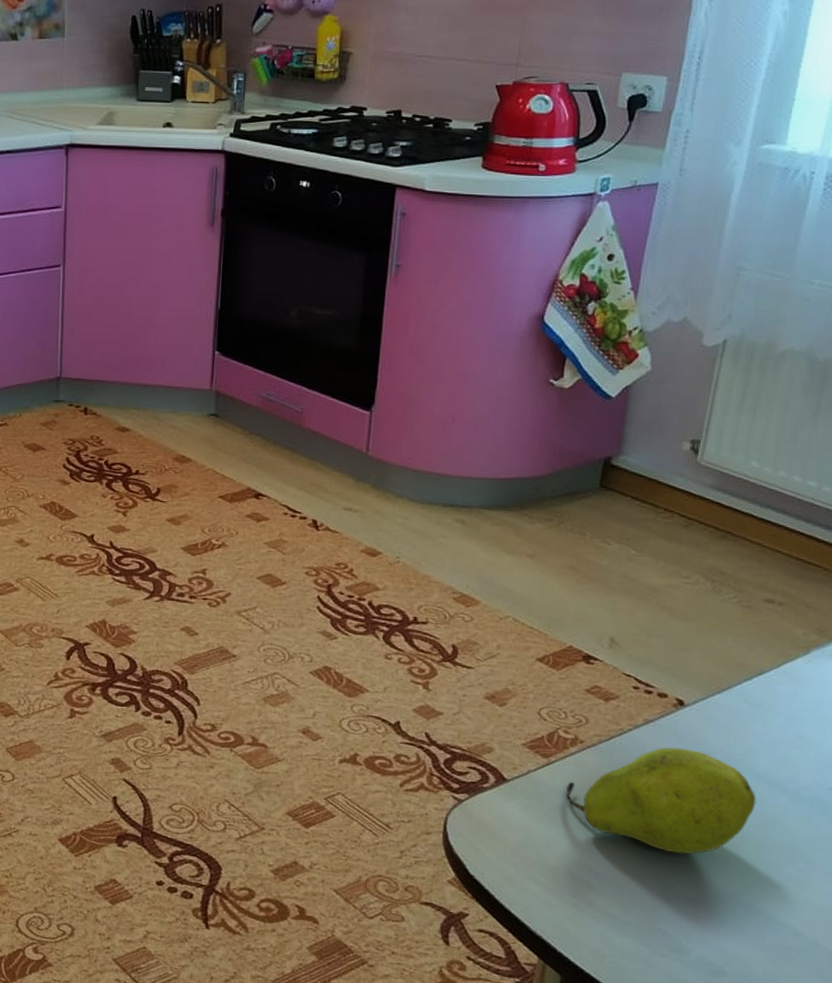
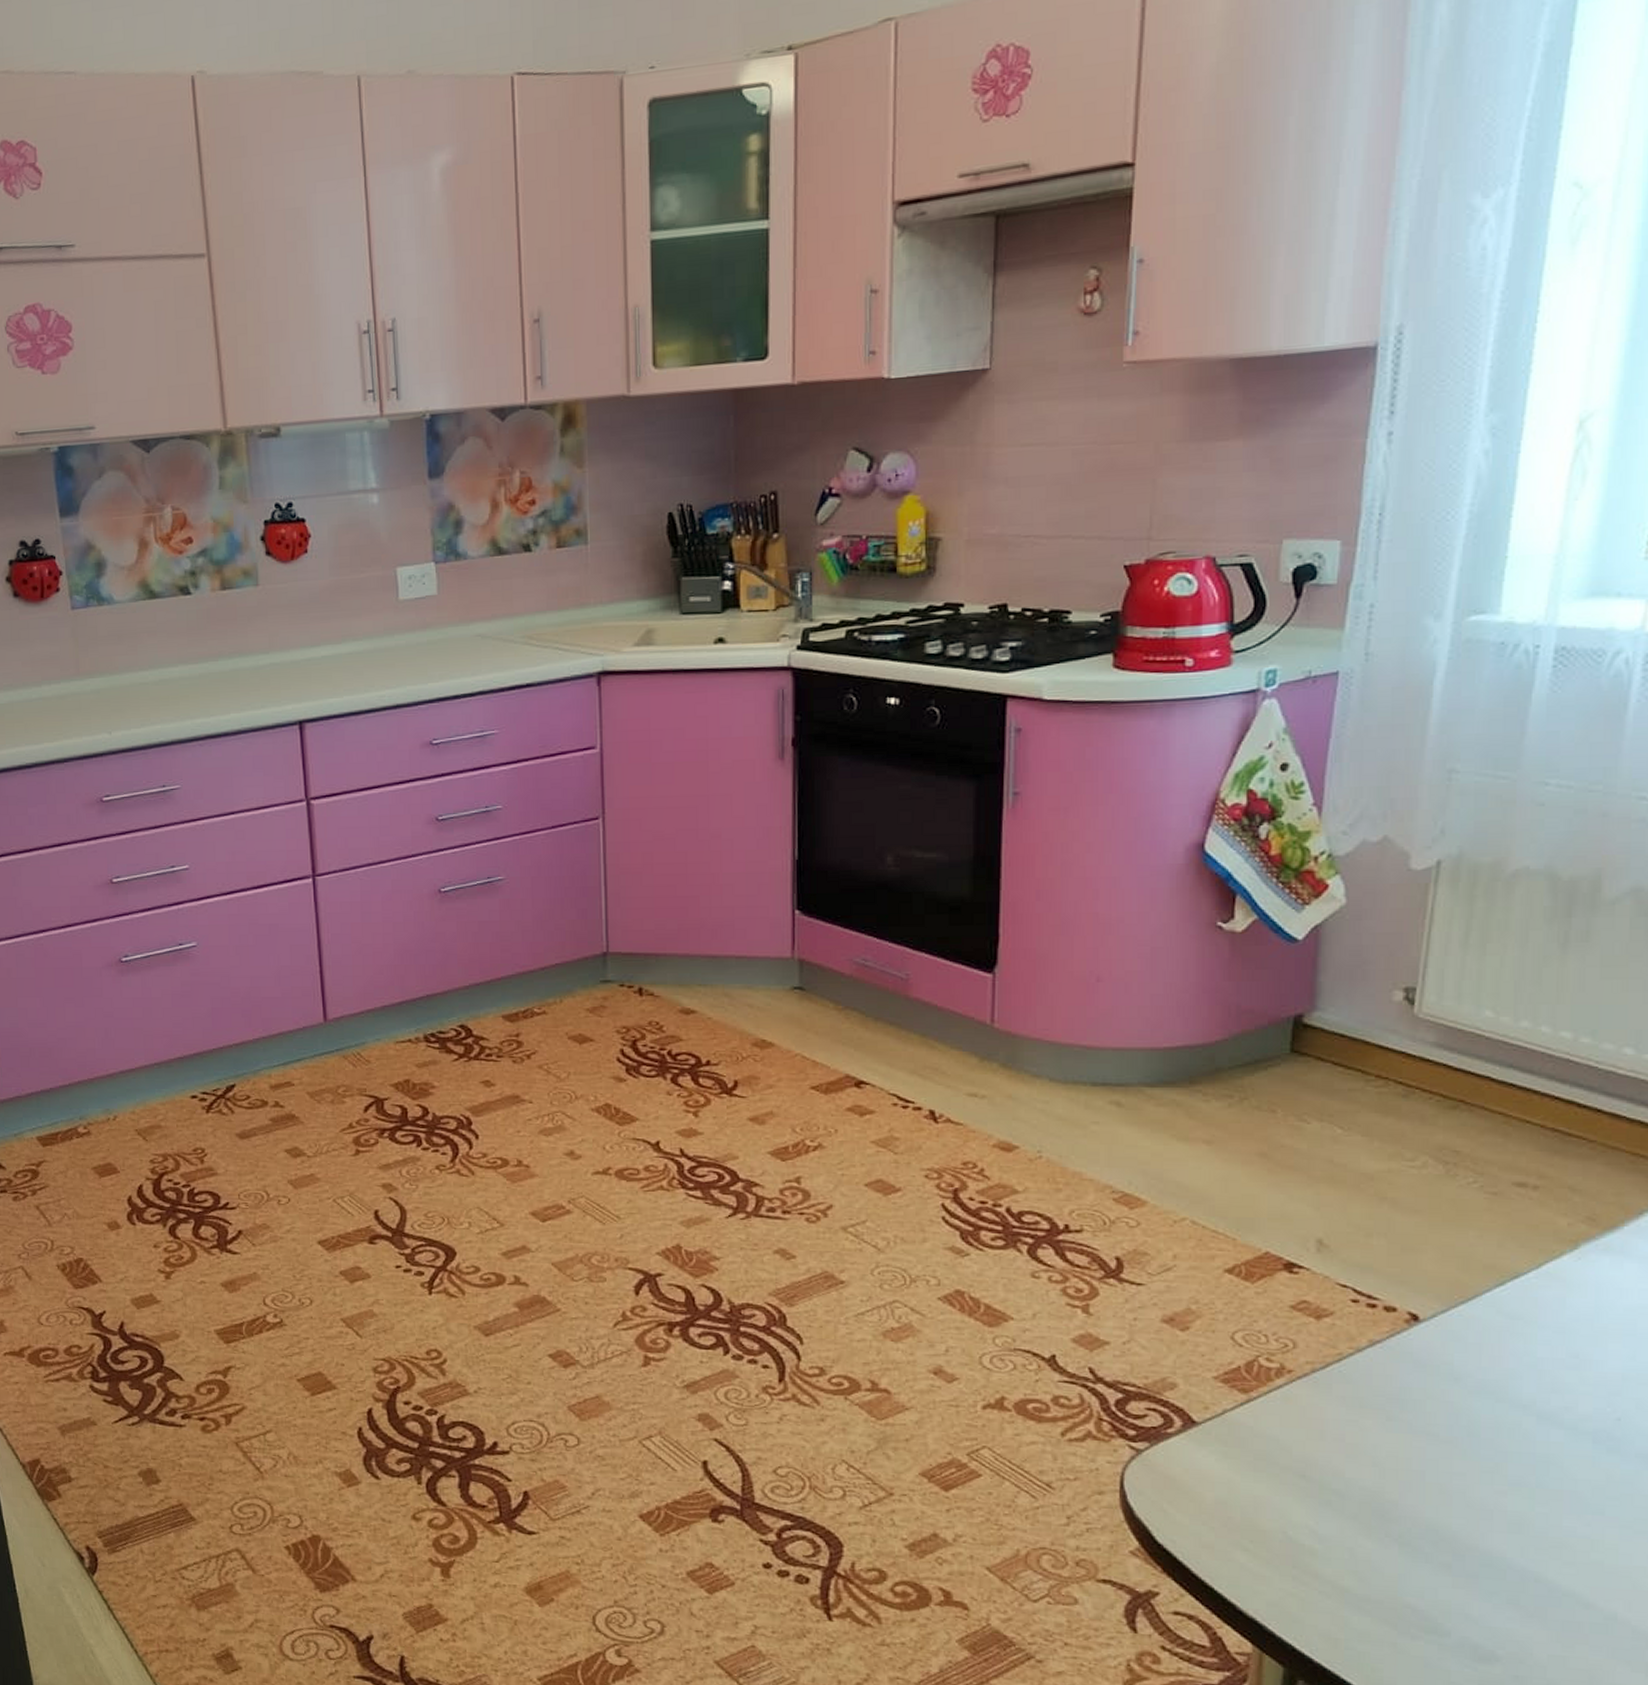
fruit: present [566,747,757,855] -> none [1275,1374,1522,1509]

